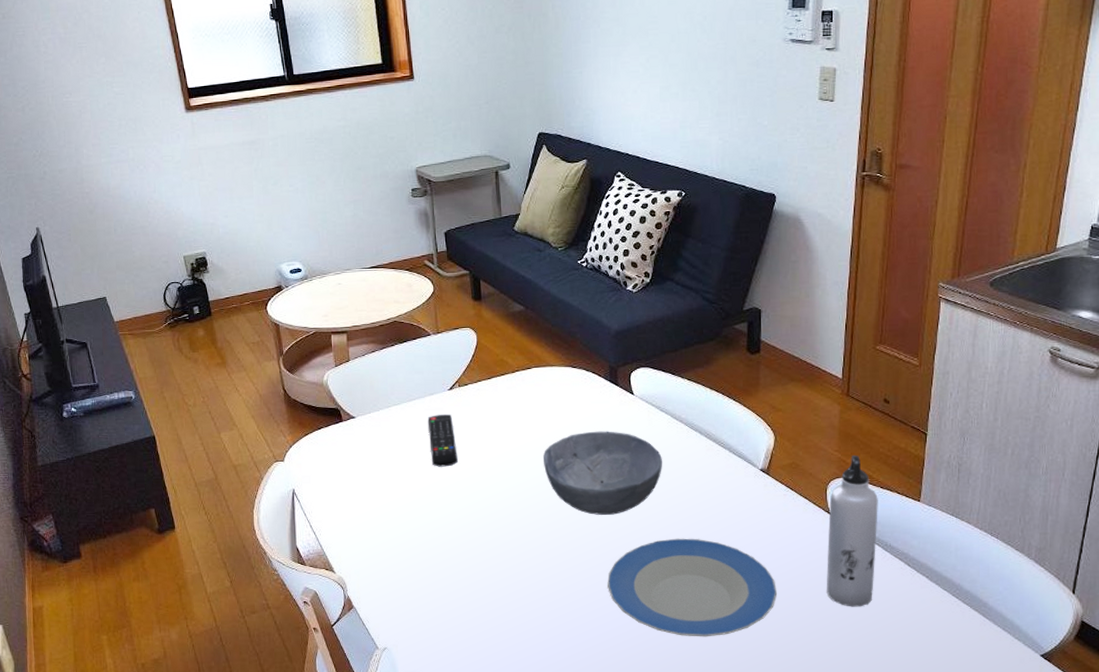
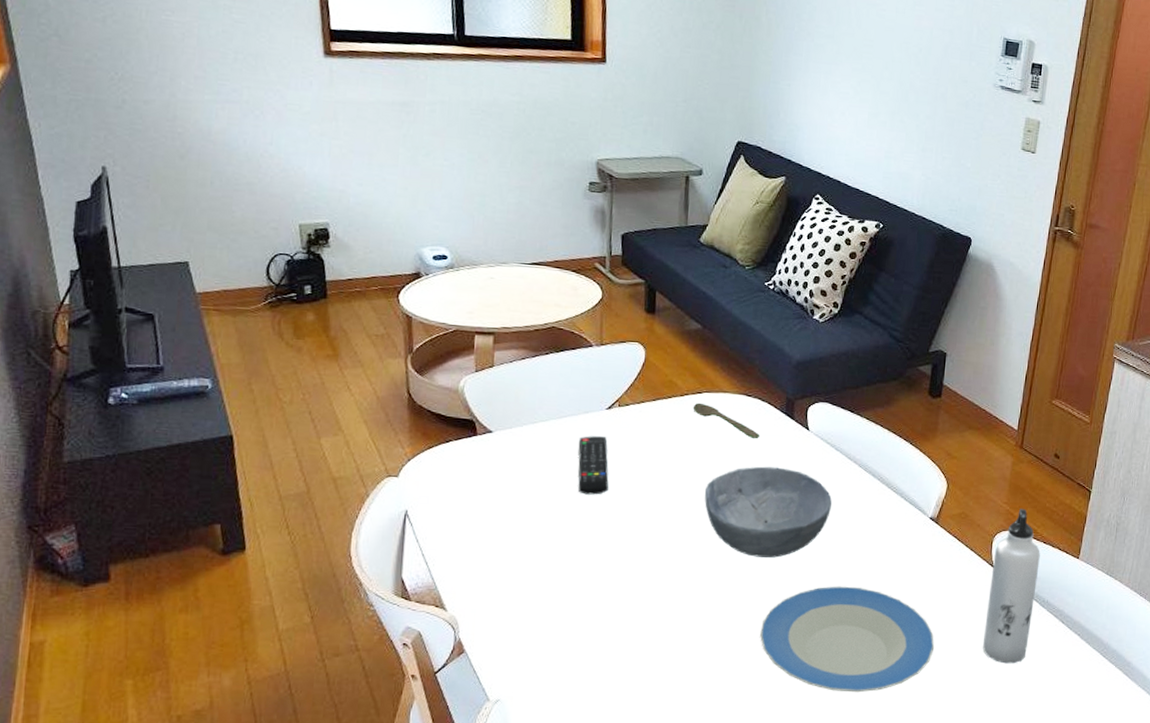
spoon: none [524,377,588,406] -> present [693,402,760,439]

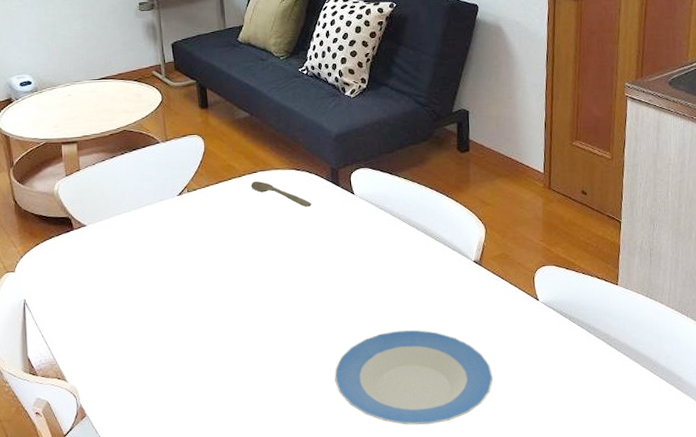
remote control: present [578,436,609,495] -> none [158,219,188,271]
bowl: present [704,466,832,558] -> none [270,230,383,312]
water bottle: present [983,508,1040,664] -> none [537,243,581,388]

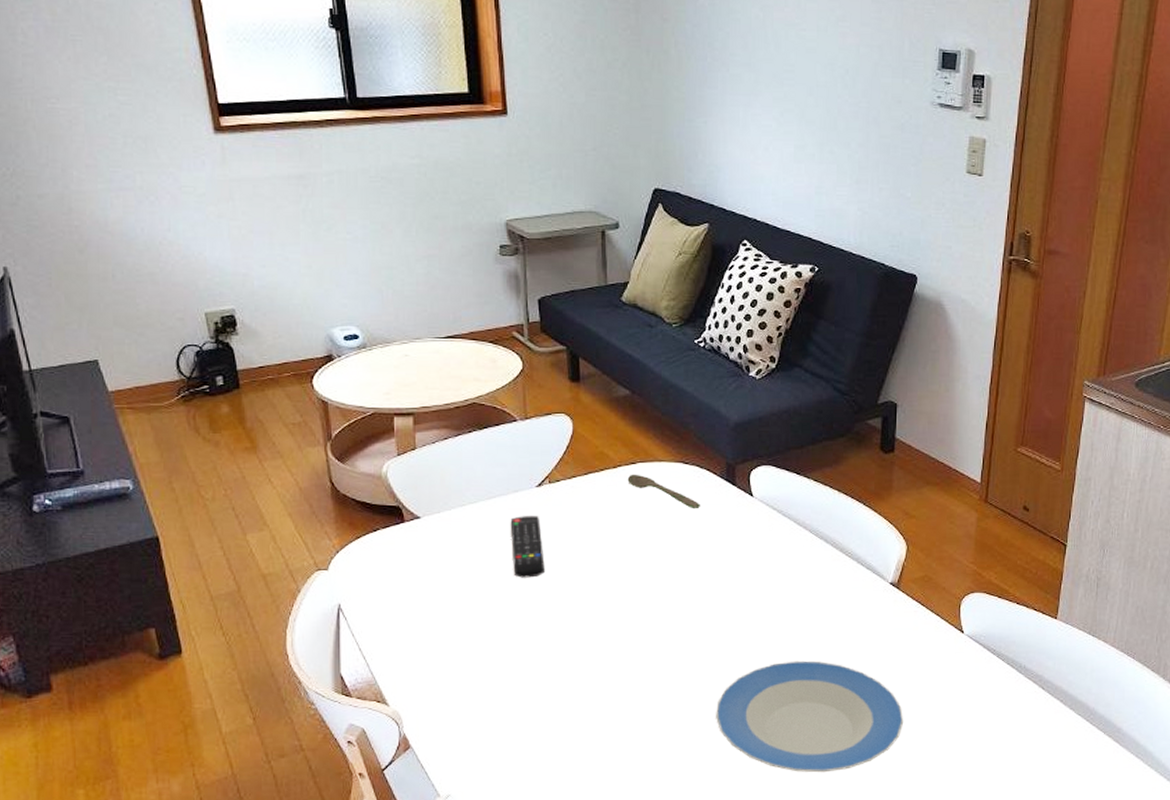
remote control: none [158,219,188,271] -> present [510,516,545,578]

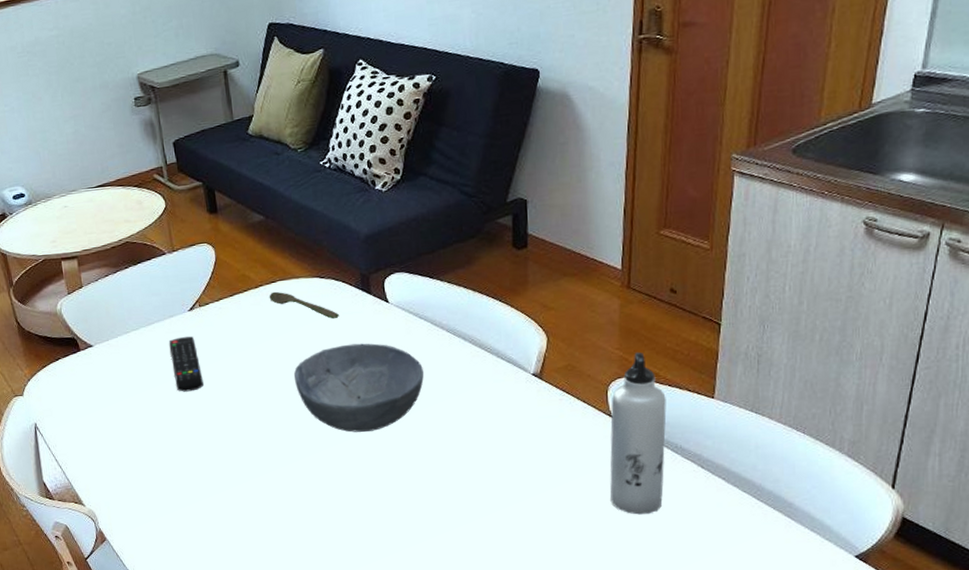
bowl: none [646,538,782,635] -> present [293,343,424,432]
plate: present [716,660,904,773] -> none [370,451,556,554]
water bottle: none [957,567,1014,736] -> present [610,352,667,515]

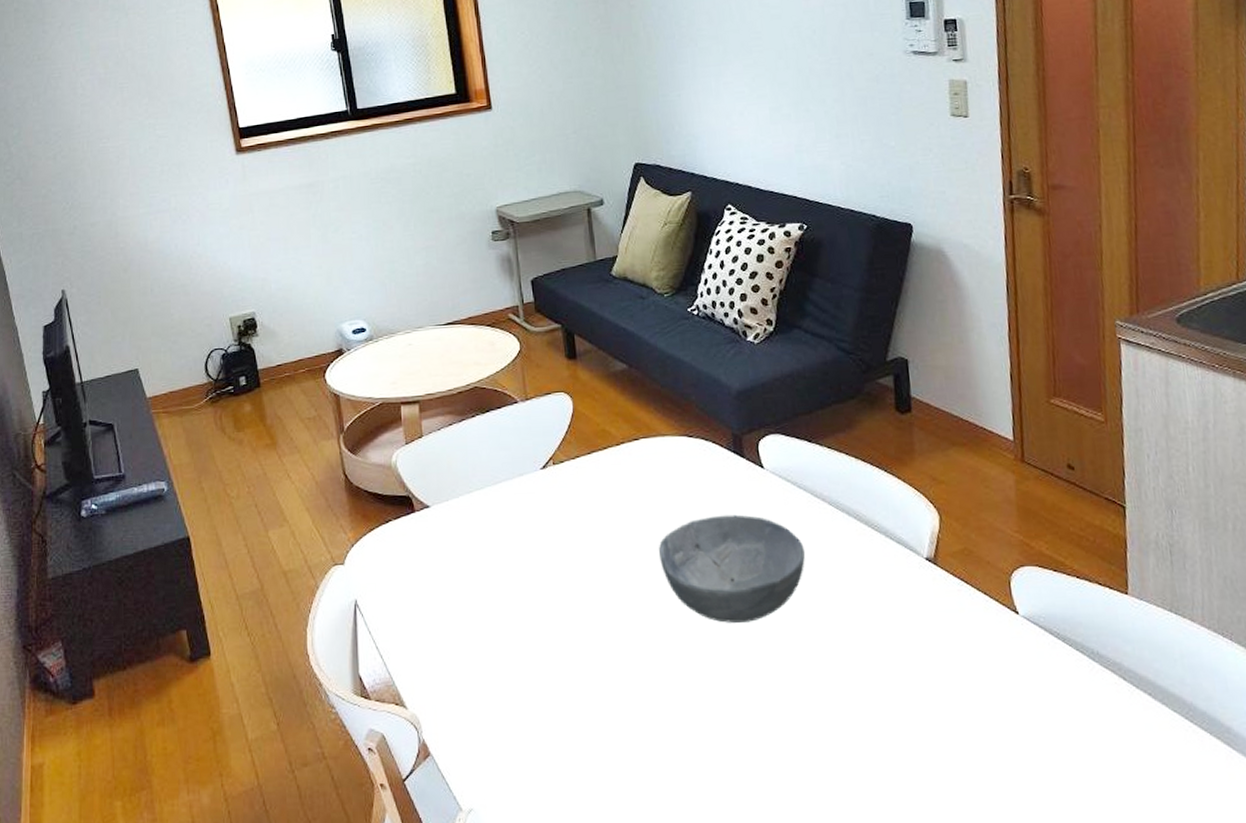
remote control: present [169,336,204,392] -> none [517,499,555,566]
spoon: present [269,291,339,319] -> none [631,450,709,484]
water bottle: present [610,352,667,515] -> none [1015,536,1084,738]

